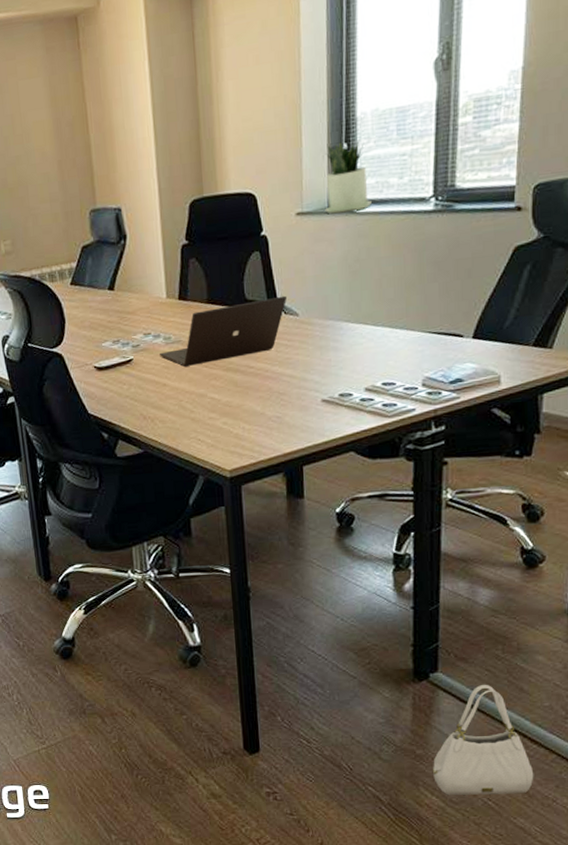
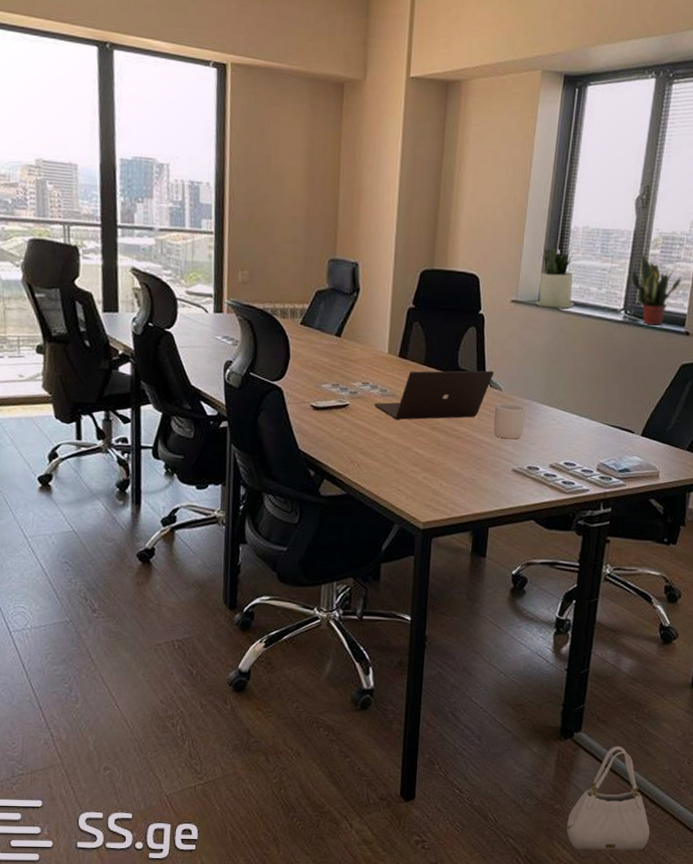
mug: none [292,327,329,368] -> present [493,403,526,440]
potted plant: none [439,124,503,209] -> present [631,253,681,326]

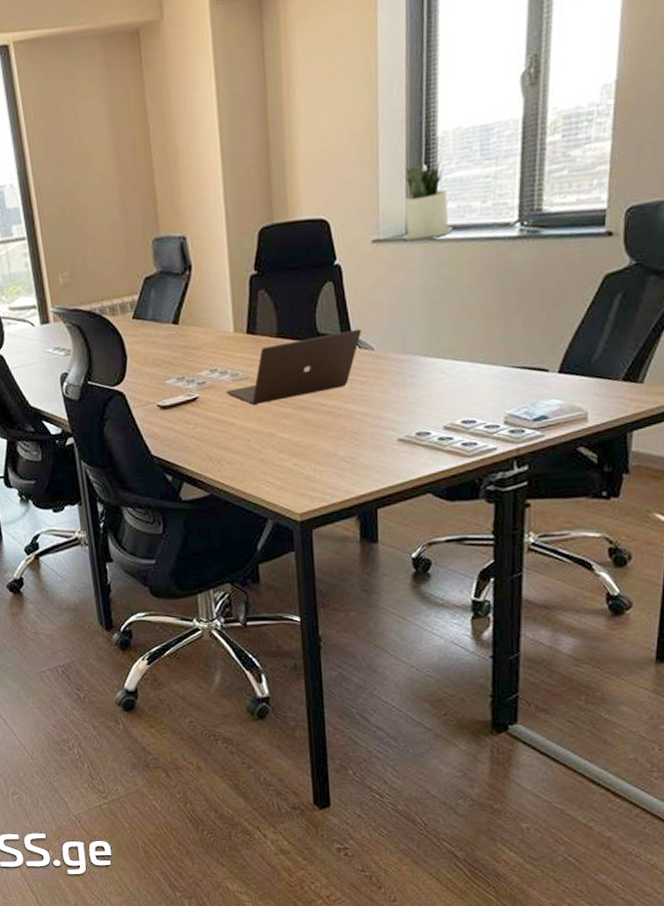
mug: present [493,403,526,440] -> none [367,362,406,406]
handbag: present [566,746,651,851] -> none [510,736,617,851]
potted plant: present [631,253,681,326] -> none [525,143,594,235]

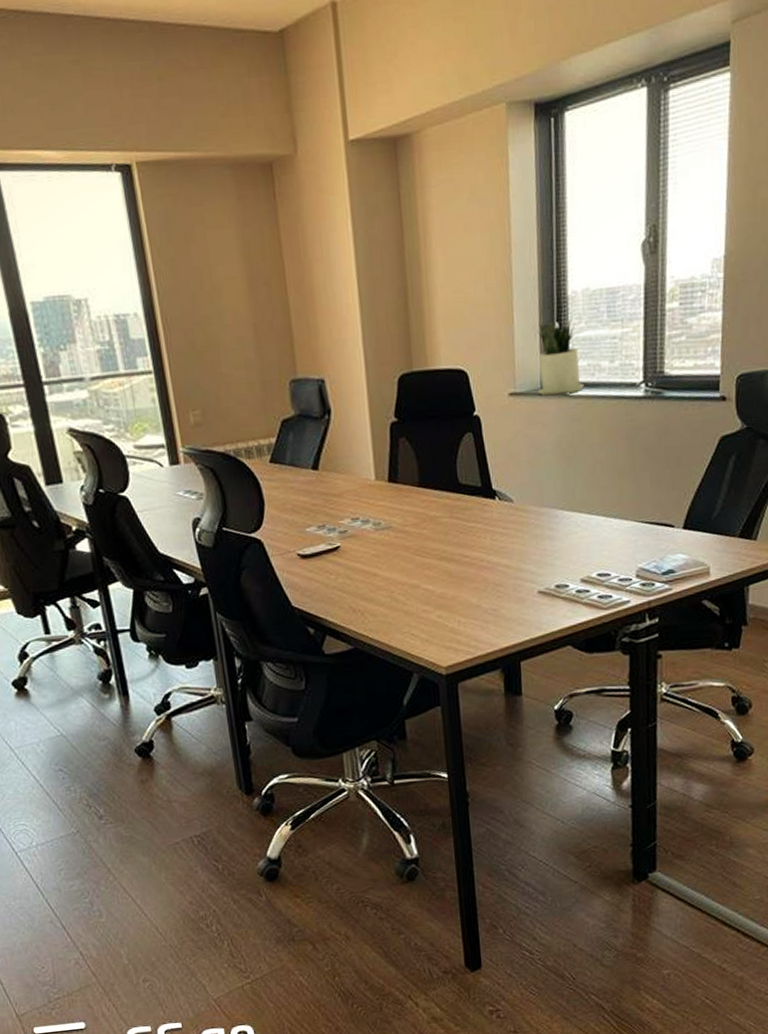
laptop: present [227,328,362,405] -> none [369,480,502,555]

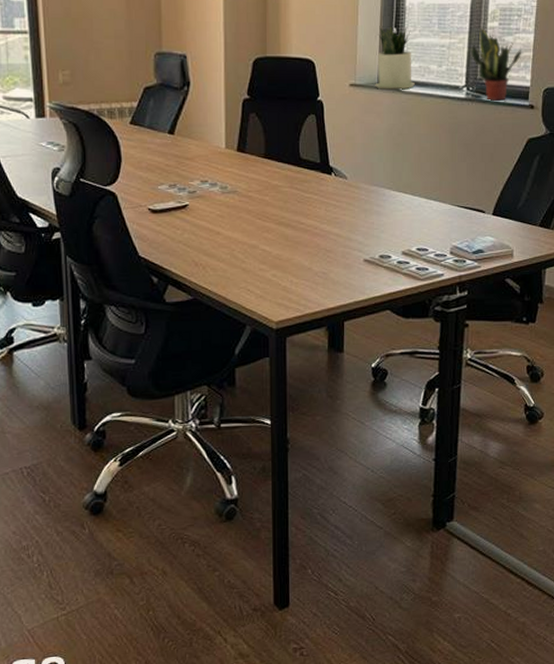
potted plant: none [648,309,708,397] -> present [471,26,521,102]

